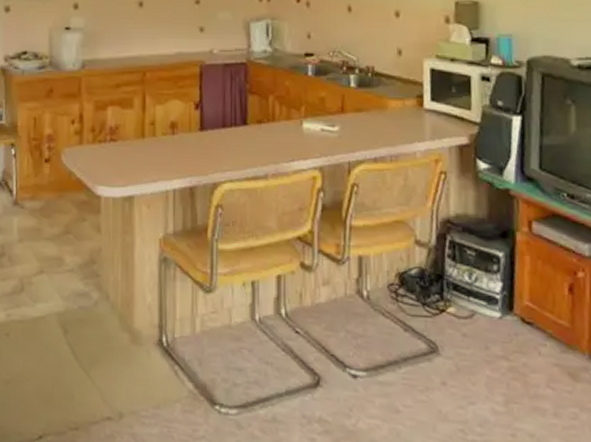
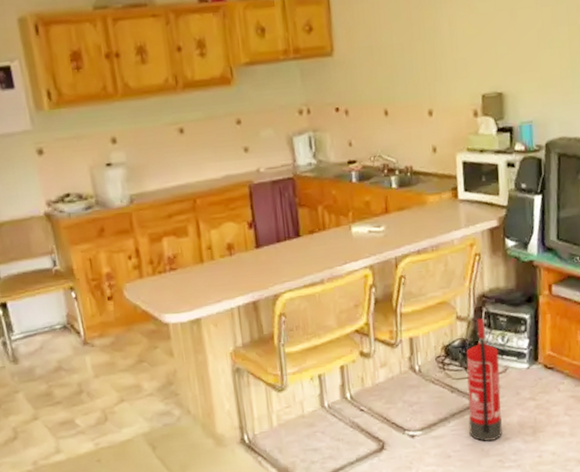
fire extinguisher: none [424,246,466,402] -> present [466,318,502,441]

